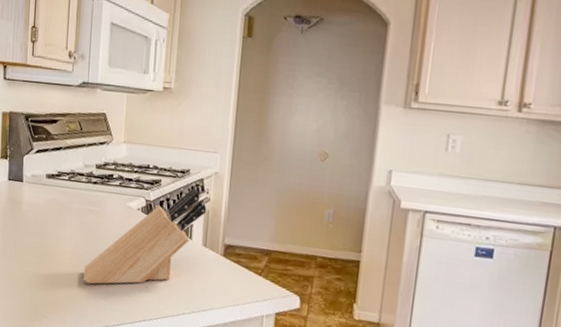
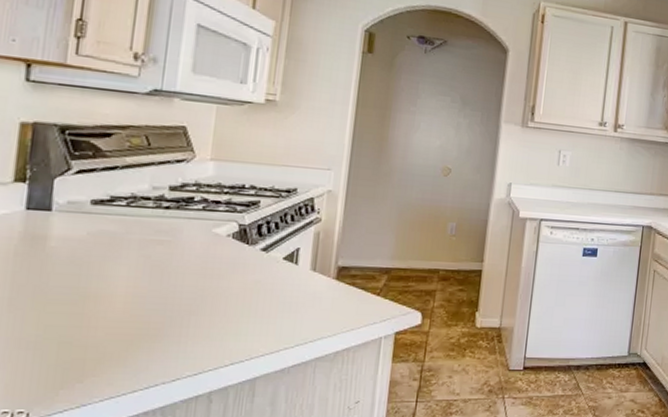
knife block: present [84,187,207,285] -> none [145,207,317,331]

